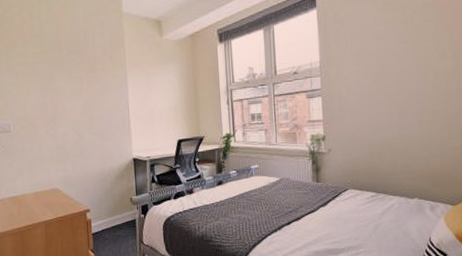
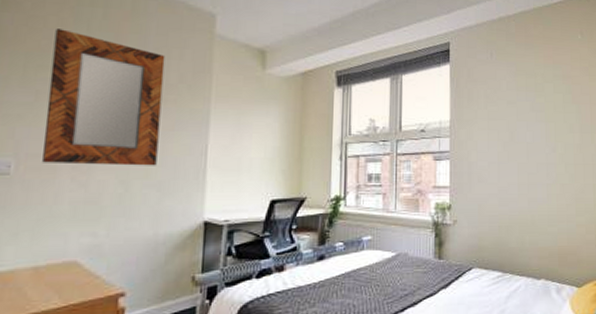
home mirror: none [20,25,97,123] -> present [42,29,166,166]

